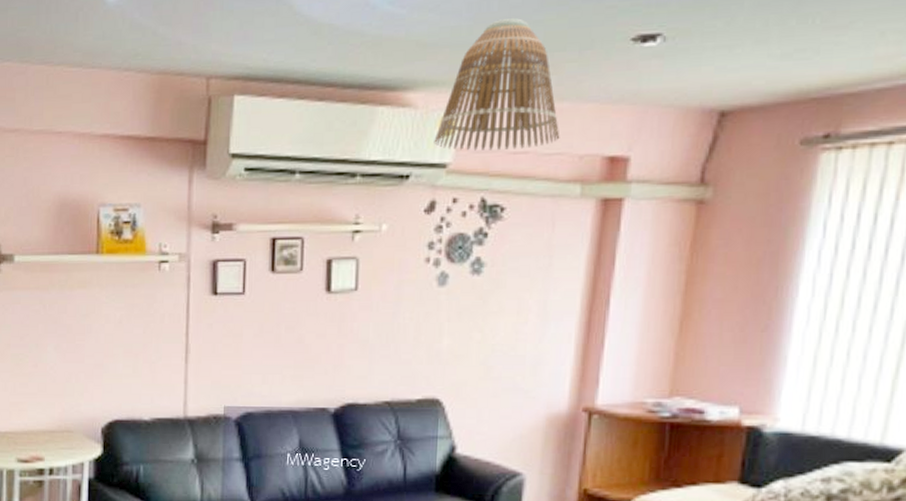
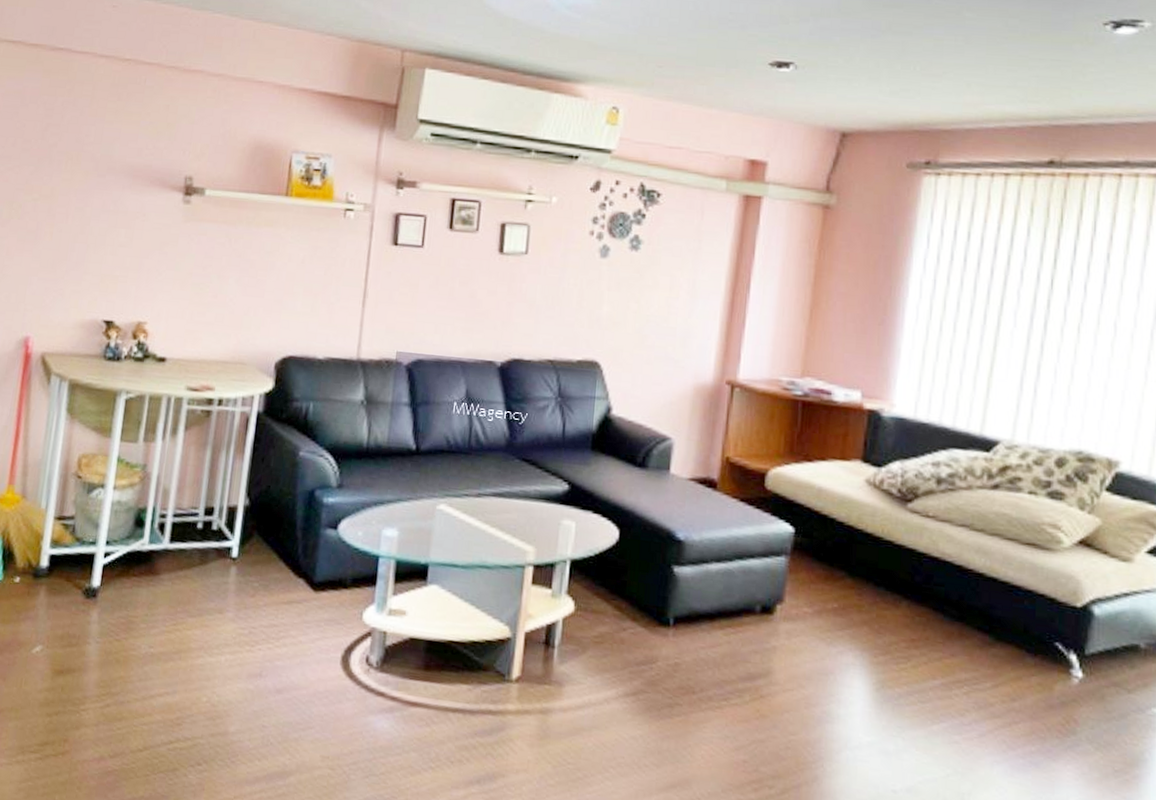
lamp shade: present [434,18,560,151] -> none [601,34,709,145]

